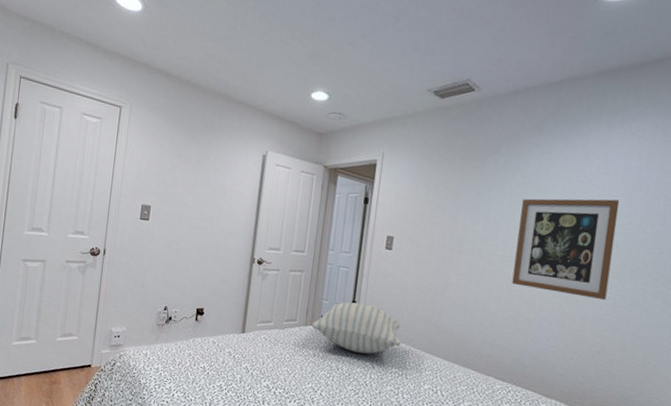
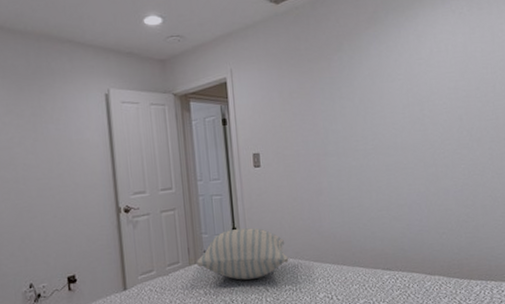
wall art: present [512,198,620,301] -> none [372,76,462,176]

